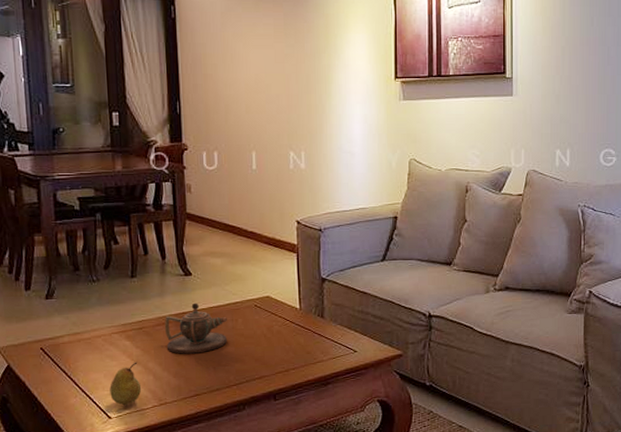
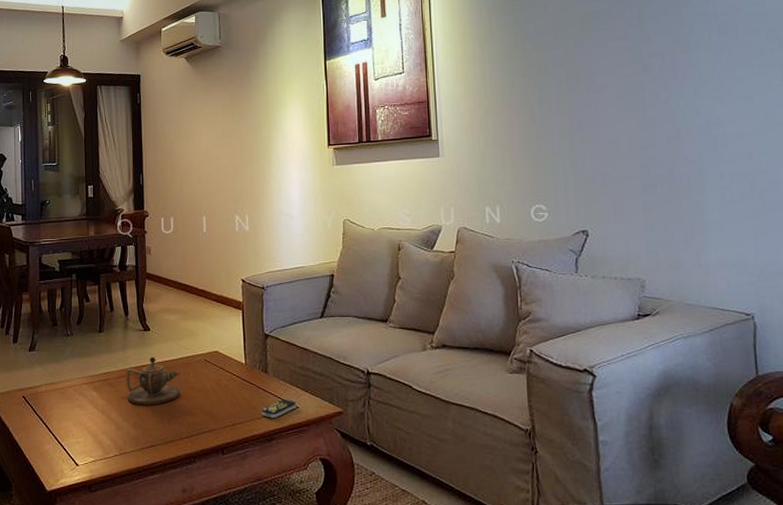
fruit: present [109,362,142,406] -> none [78,412,105,454]
remote control: none [317,343,355,363] -> present [262,399,297,418]

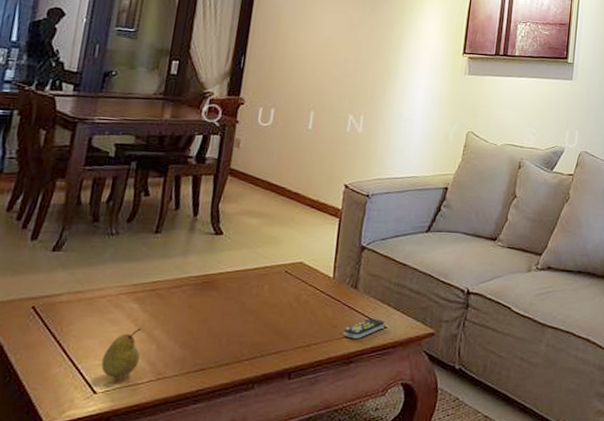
fruit: none [78,412,105,454] -> present [101,328,142,379]
teapot: present [125,356,180,405] -> none [179,264,253,322]

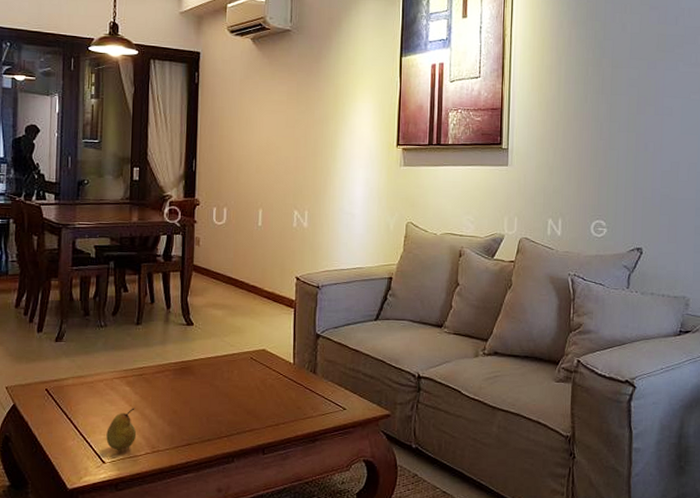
remote control: present [343,318,385,339] -> none [307,400,344,419]

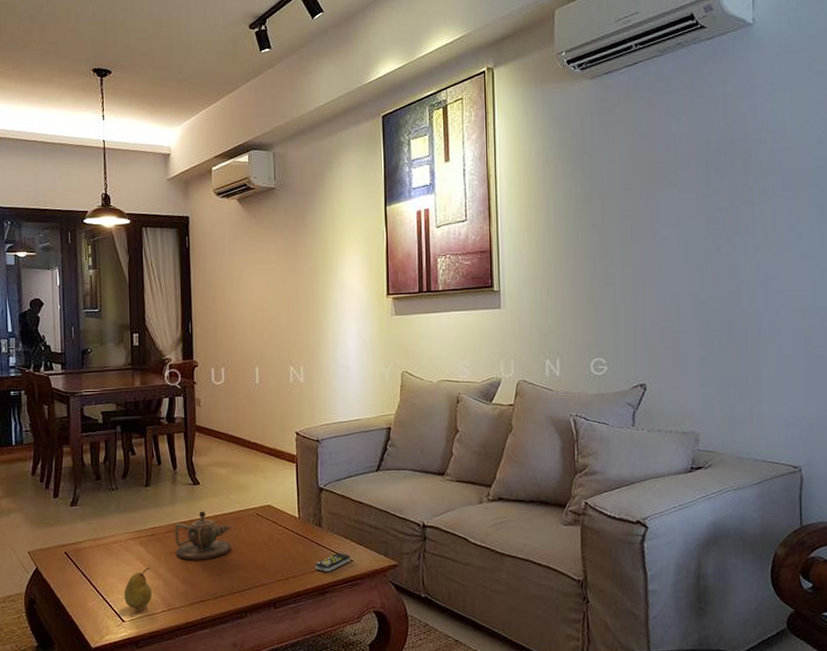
teapot: none [163,352,223,403] -> present [174,511,231,561]
remote control: none [307,400,344,419] -> present [315,553,351,572]

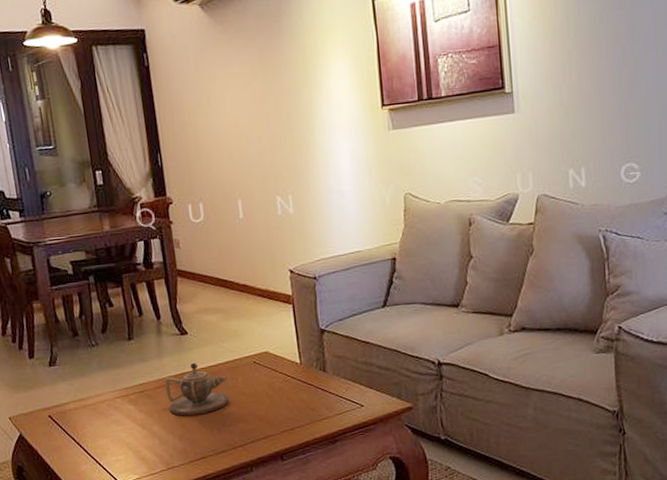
fruit: present [124,567,153,610] -> none [117,426,149,471]
remote control: present [315,553,351,572] -> none [322,398,361,419]

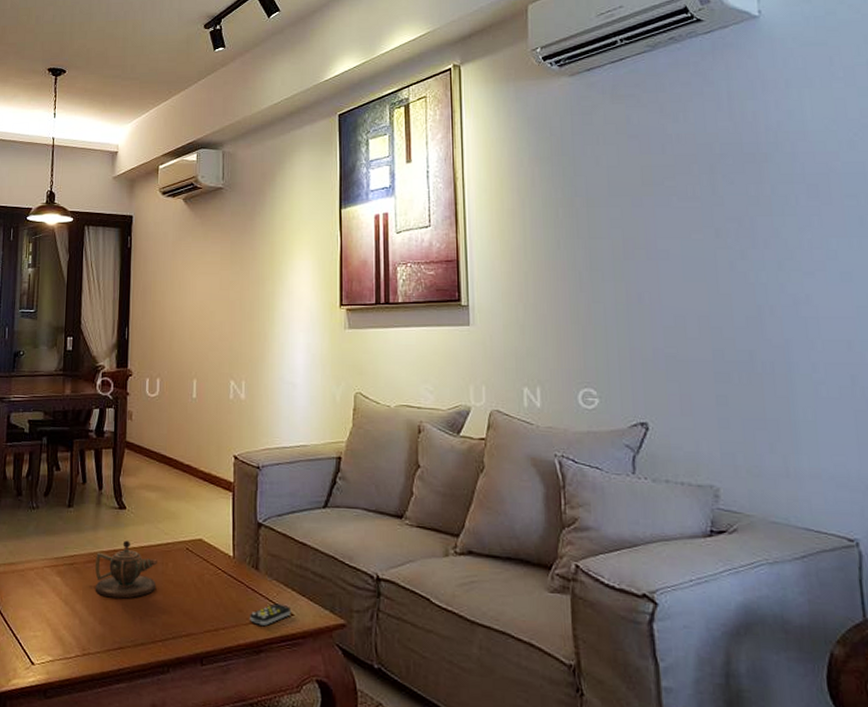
remote control: none [322,398,361,419] -> present [250,603,291,626]

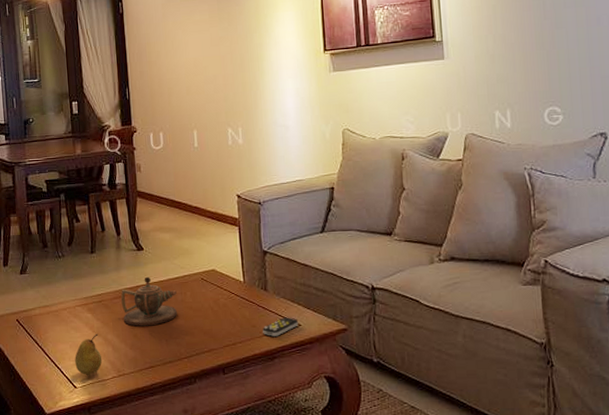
fruit: none [36,601,67,652] -> present [75,333,103,376]

